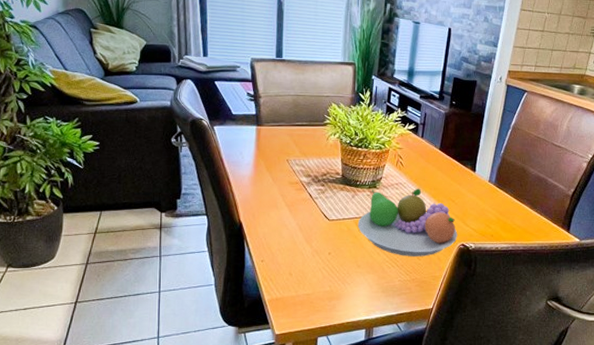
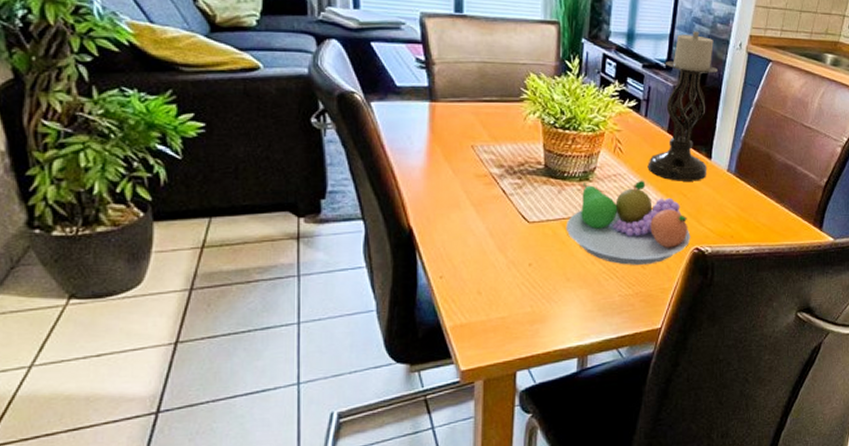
candle holder: none [423,68,481,190] -> present [647,31,718,181]

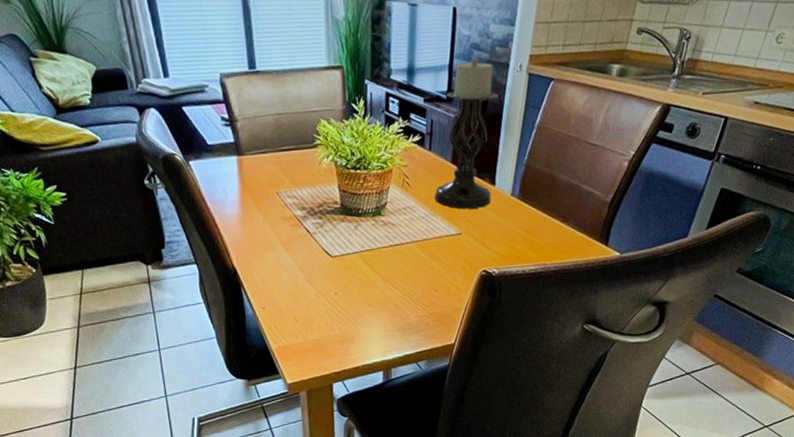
fruit bowl: present [566,180,691,265] -> none [364,210,479,290]

